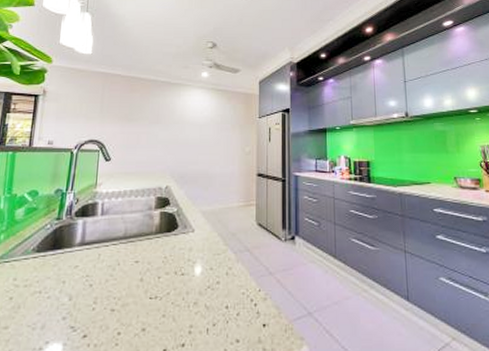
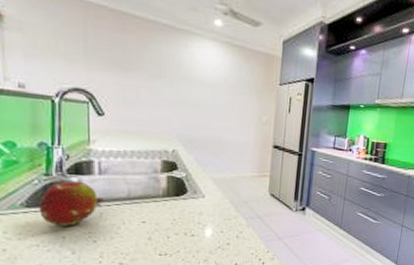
fruit: none [47,223,104,270] -> present [39,180,104,226]

